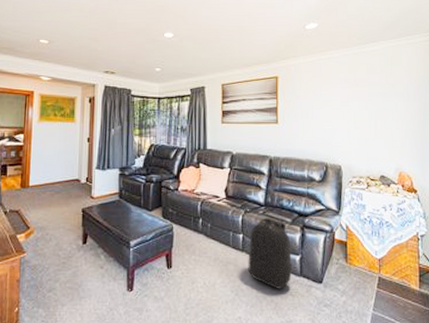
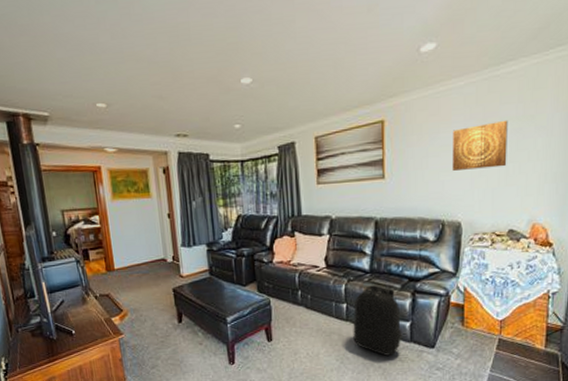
wall art: none [332,85,375,122] -> present [452,120,508,171]

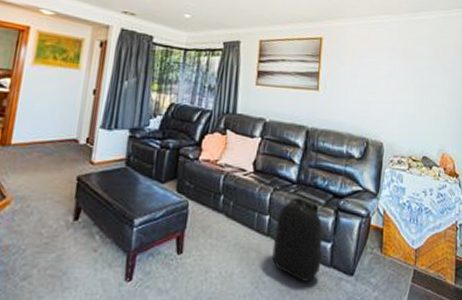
wall art: present [452,120,508,171] -> none [377,57,422,98]

